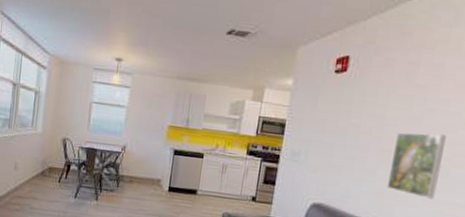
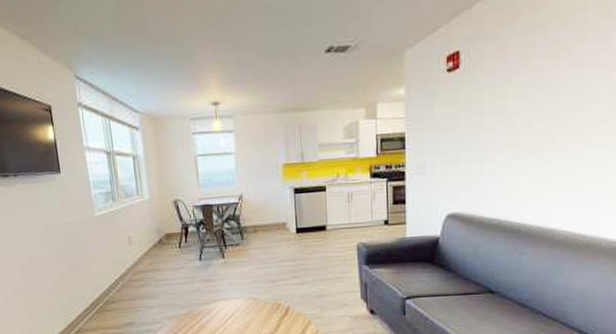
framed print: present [386,132,446,199] -> none [519,115,572,186]

